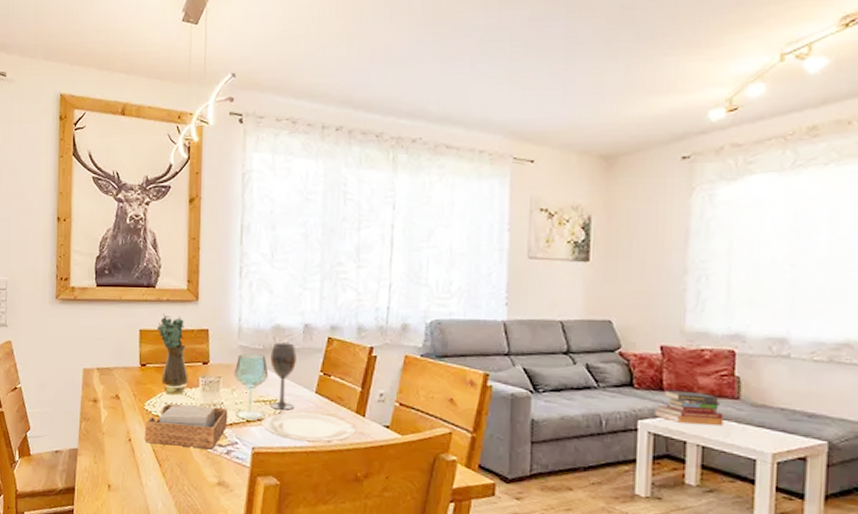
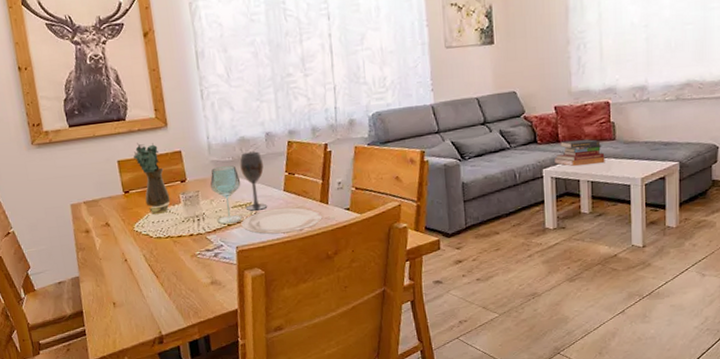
napkin holder: present [144,404,228,450] -> none [137,217,212,260]

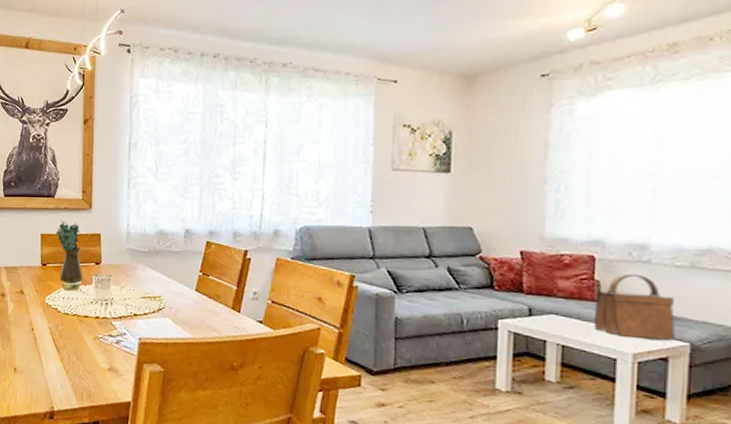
wine glass: present [210,165,242,224] -> none [122,255,153,314]
wine glass: present [239,151,268,211] -> none [154,246,178,306]
plate: present [241,207,323,234] -> none [147,306,232,335]
books: present [554,139,605,166] -> none [515,292,584,326]
handbag: none [612,111,668,166] -> present [594,273,675,342]

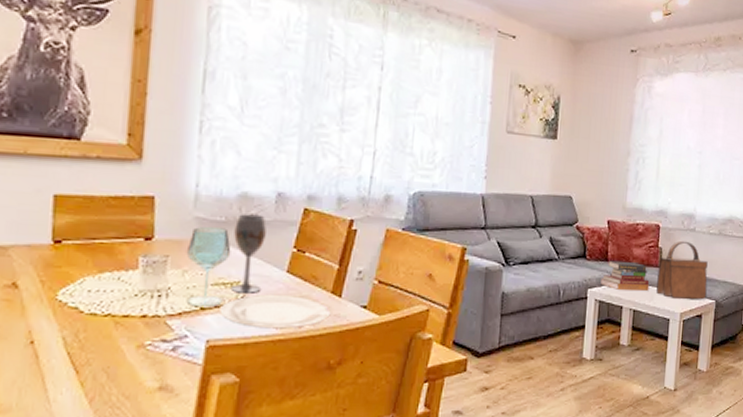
vase: present [56,219,83,292] -> none [81,174,124,281]
wine glass: none [122,255,153,314] -> present [186,227,231,308]
plate: none [147,306,232,335] -> present [219,294,331,329]
wine glass: none [154,246,178,306] -> present [230,214,267,293]
books: none [515,292,584,326] -> present [600,260,650,290]

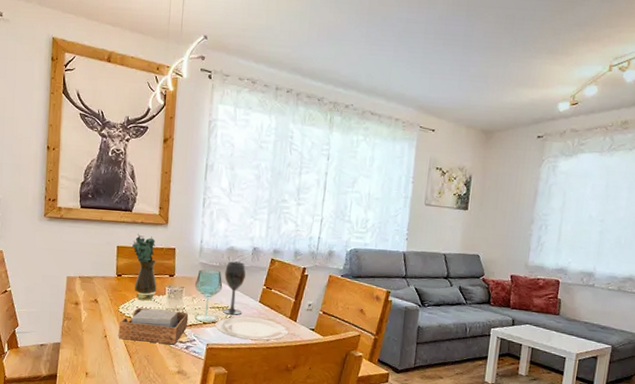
napkin holder: none [54,291,177,347] -> present [118,308,189,345]
vase: none [81,174,124,281] -> present [132,233,157,302]
books: present [600,260,650,290] -> none [502,307,548,333]
handbag: present [656,240,708,300] -> none [554,294,606,345]

